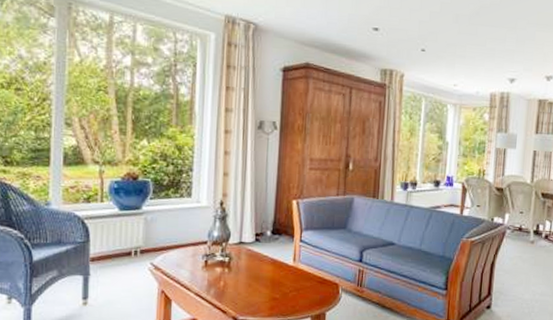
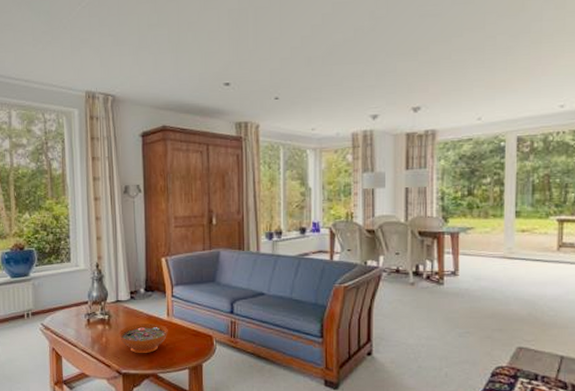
decorative bowl: none [239,268,293,300] -> present [119,324,168,354]

